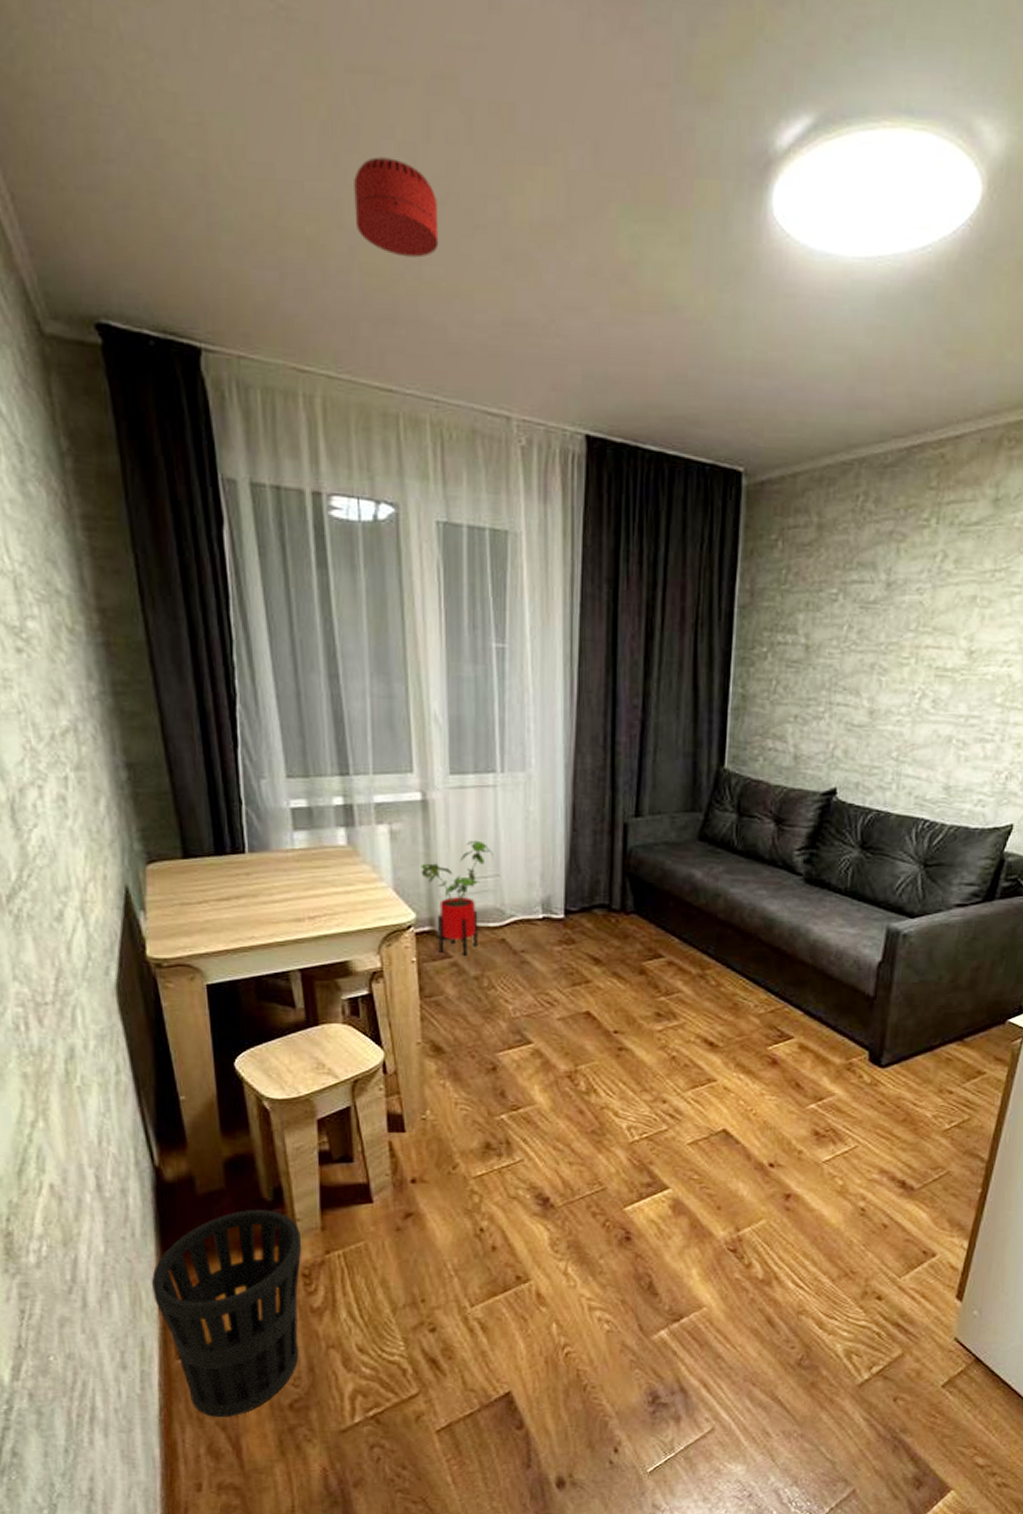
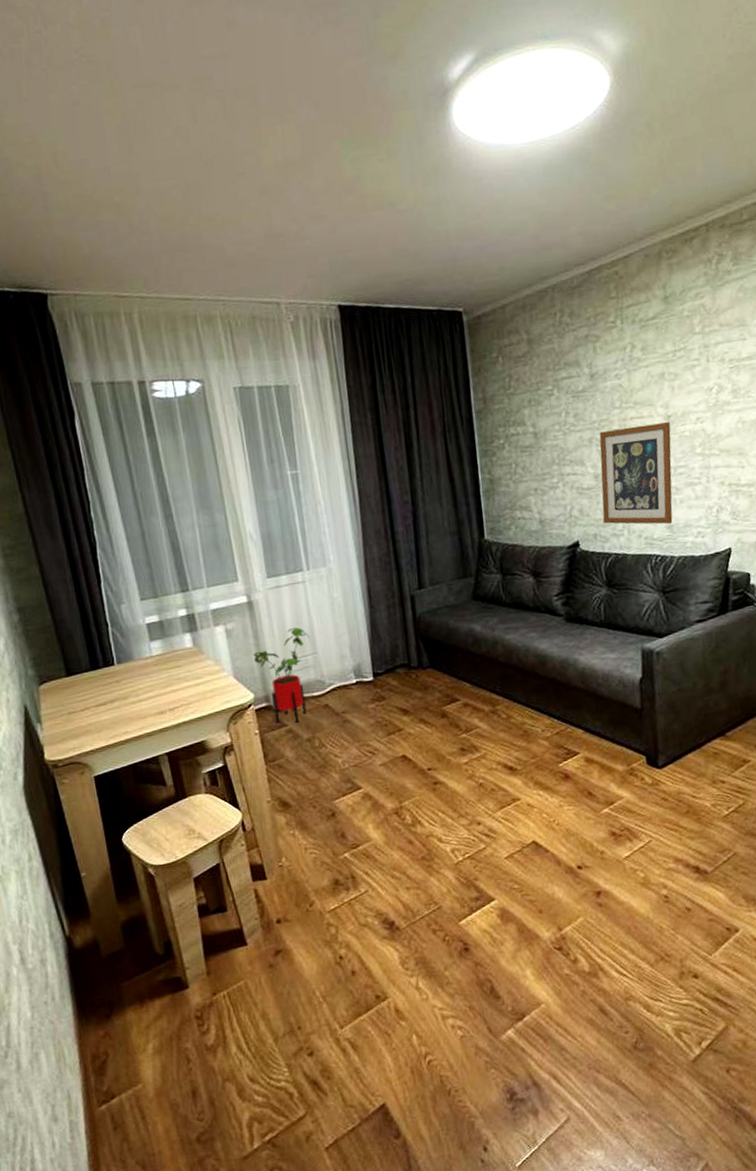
wastebasket: present [151,1210,302,1417] -> none [71,962,200,1157]
smoke detector: present [354,157,439,258] -> none [145,139,212,205]
wall art: none [869,657,971,785] -> present [599,422,673,525]

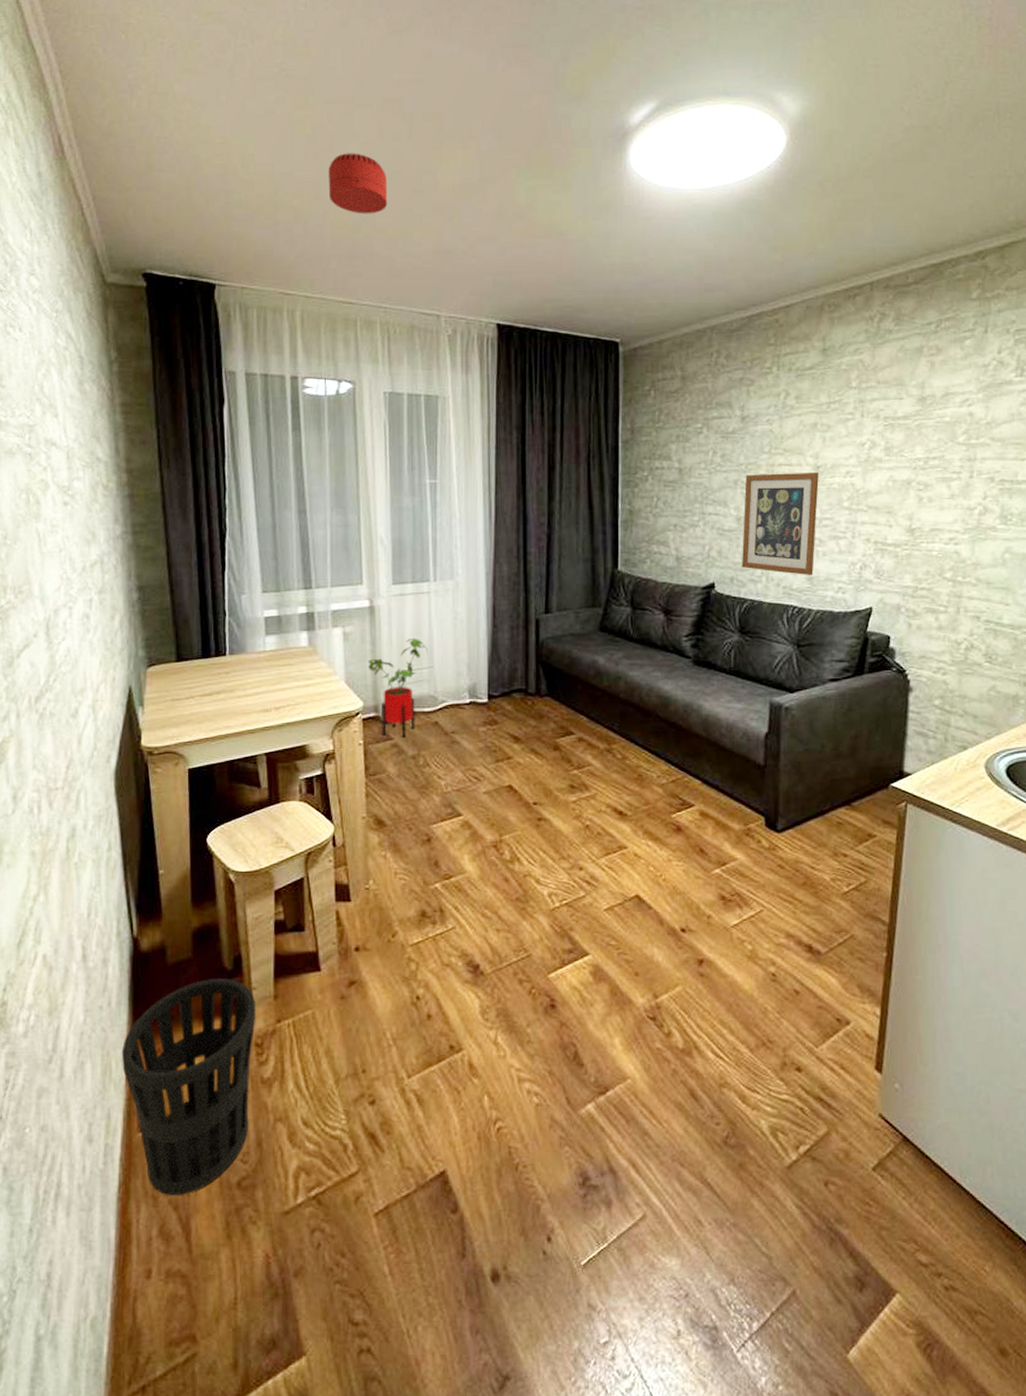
wastebasket: none [71,962,200,1157] -> present [121,979,256,1195]
smoke detector: none [145,139,212,205] -> present [328,153,388,214]

